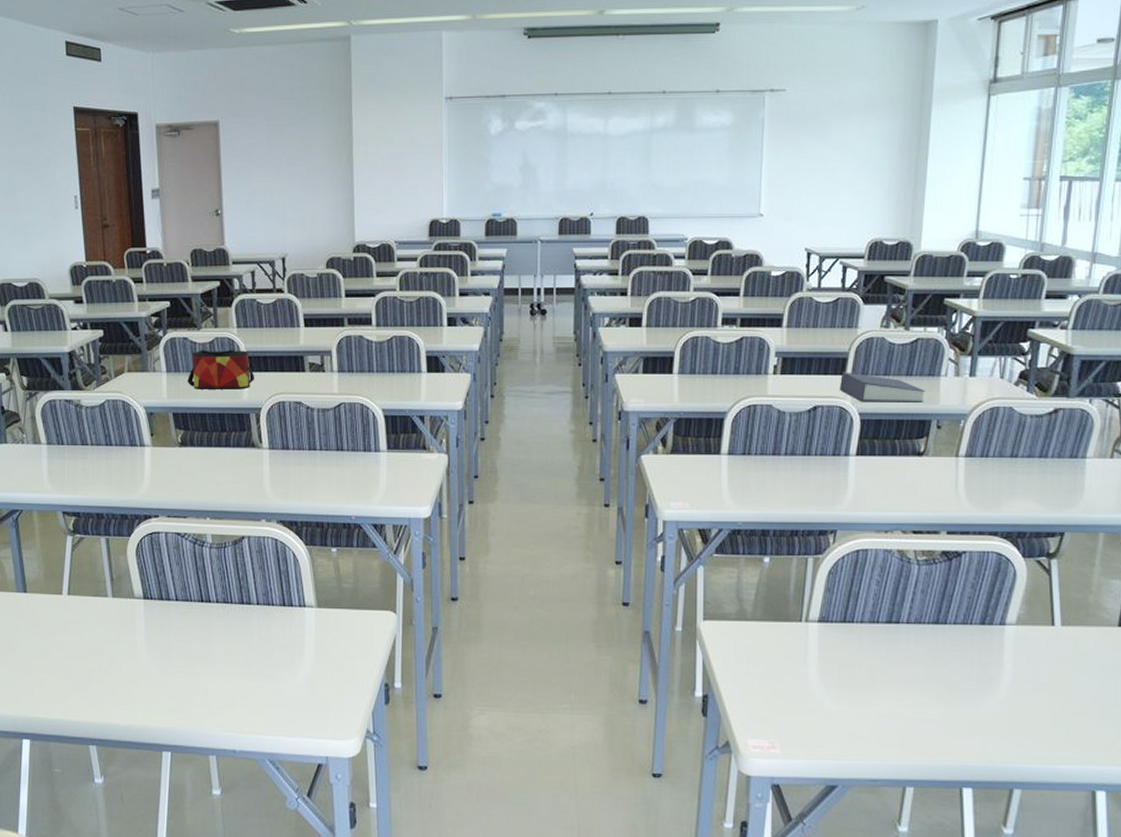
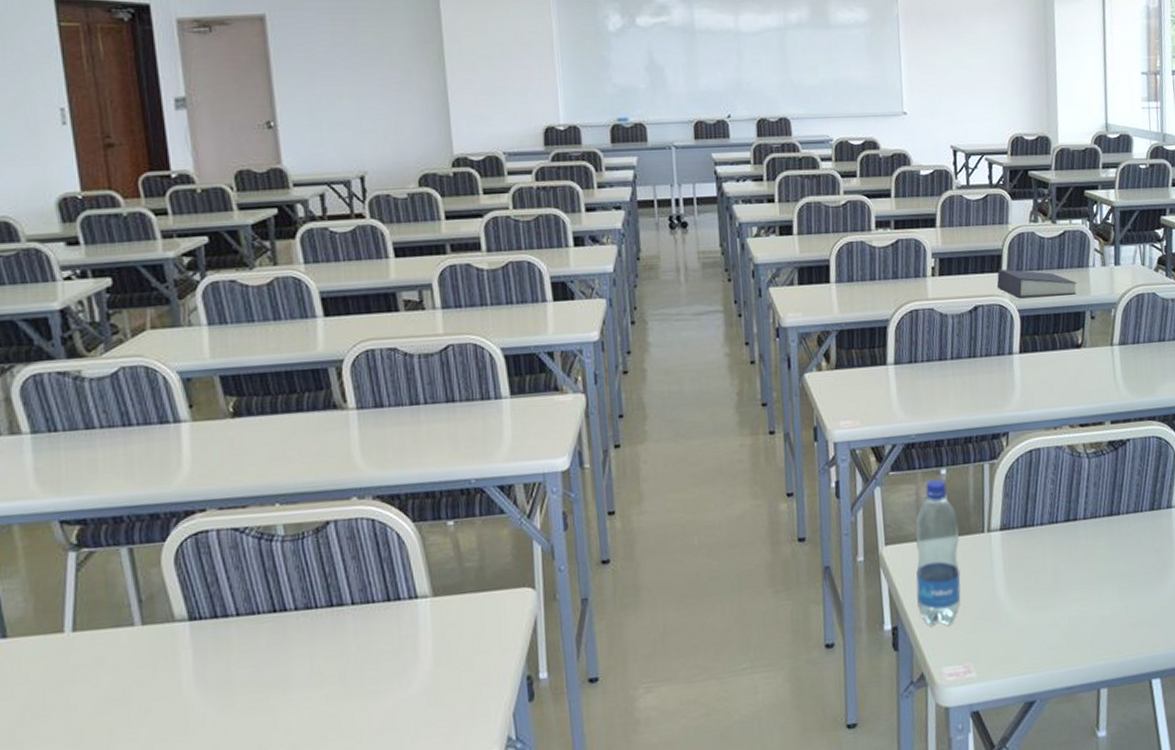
bag: present [187,349,254,389] -> none [238,290,332,344]
bottle: none [729,565,777,702] -> present [915,479,961,626]

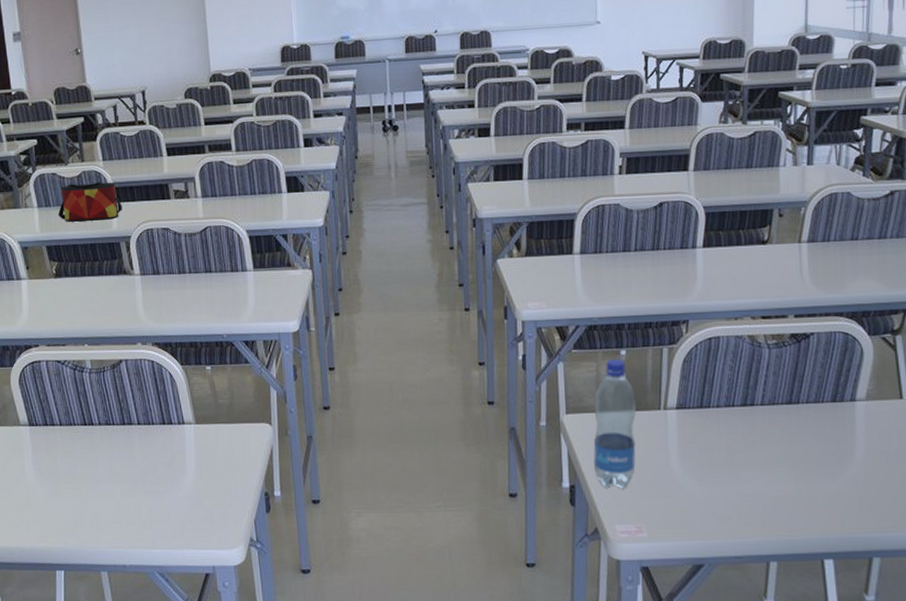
bag: none [238,290,332,344] -> present [58,181,122,222]
book: present [996,269,1077,299] -> none [683,168,766,196]

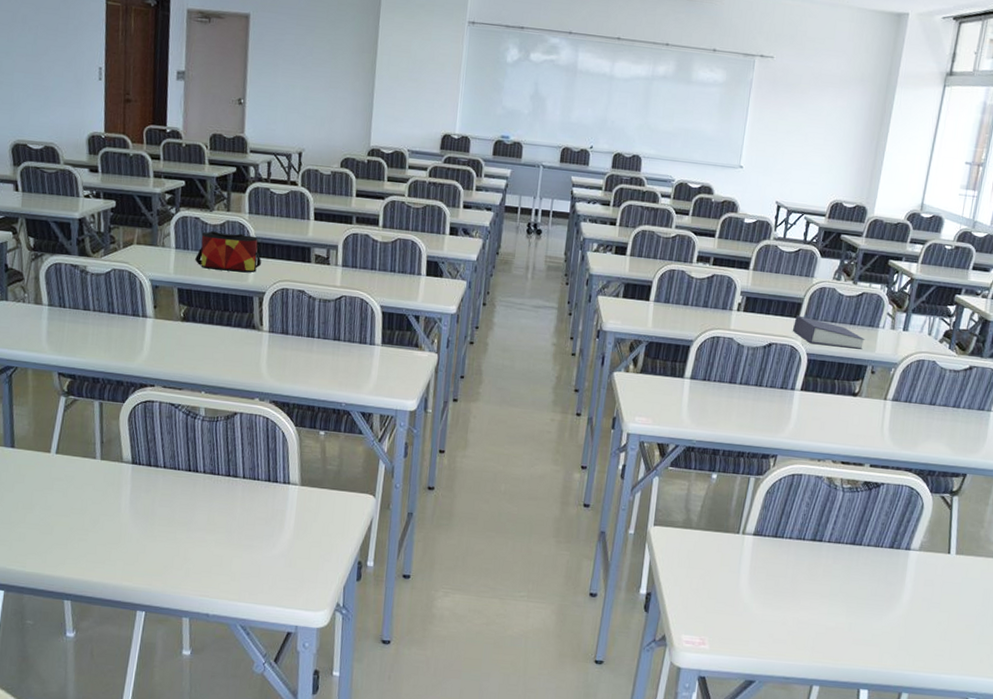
bottle: present [593,358,637,489] -> none [671,480,719,602]
book: none [683,168,766,196] -> present [792,315,865,349]

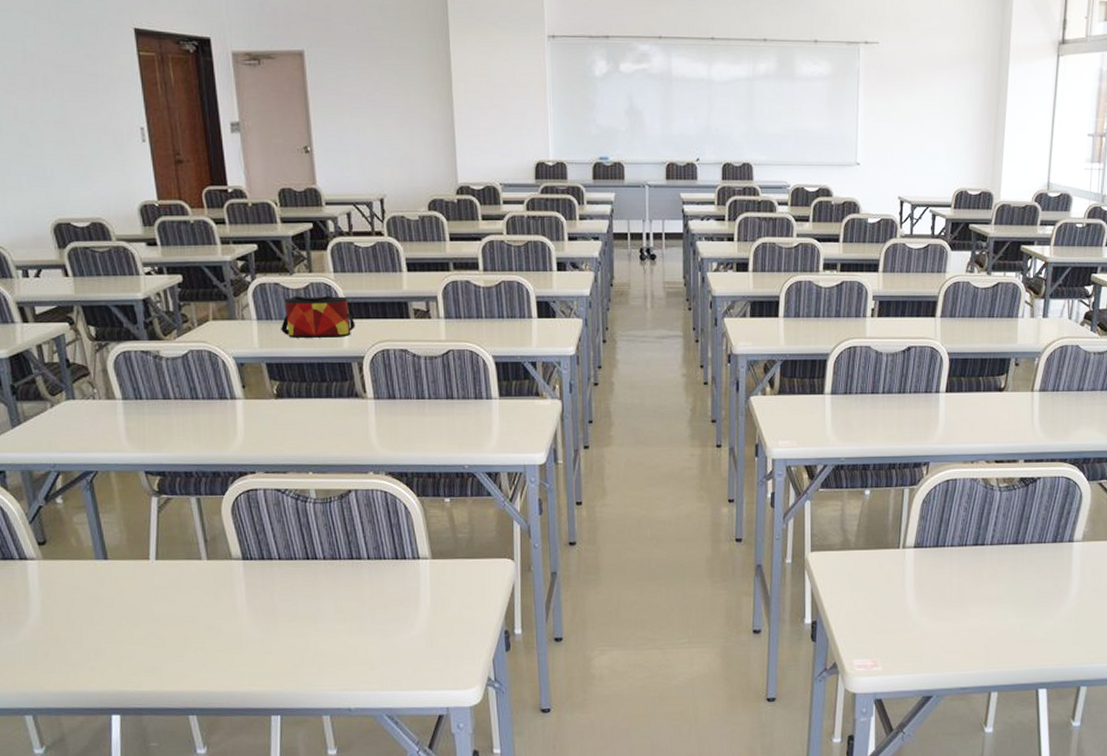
book: present [792,315,865,349] -> none [930,314,1005,343]

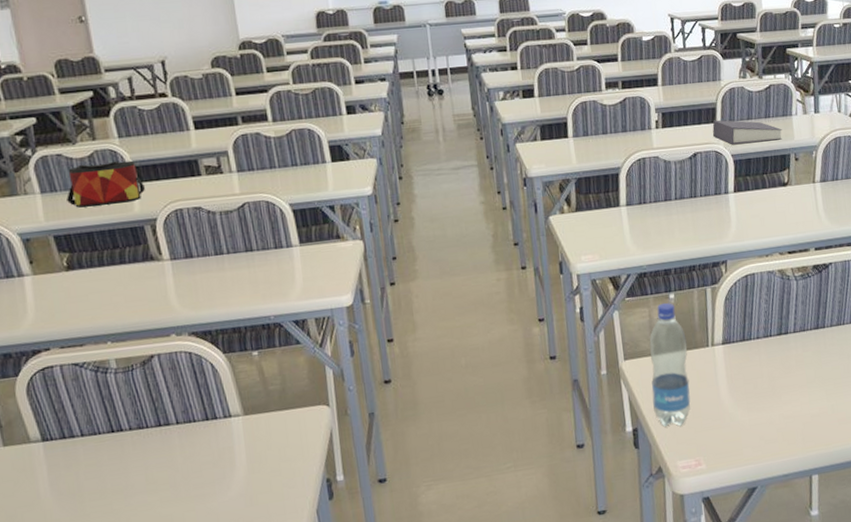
bottle: none [835,498,877,625] -> present [649,302,691,427]
book: none [930,314,1005,343] -> present [712,120,782,145]

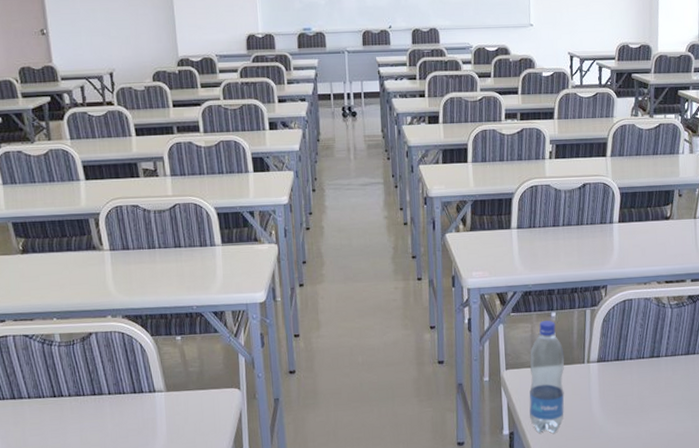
bag: present [66,160,145,208] -> none [24,160,91,199]
book: present [712,120,782,145] -> none [602,154,668,179]

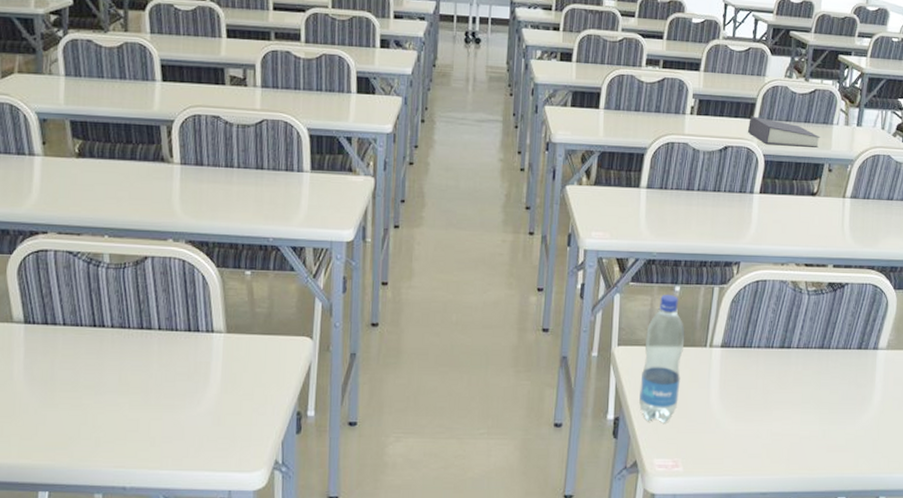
book: none [602,154,668,179] -> present [747,116,820,148]

